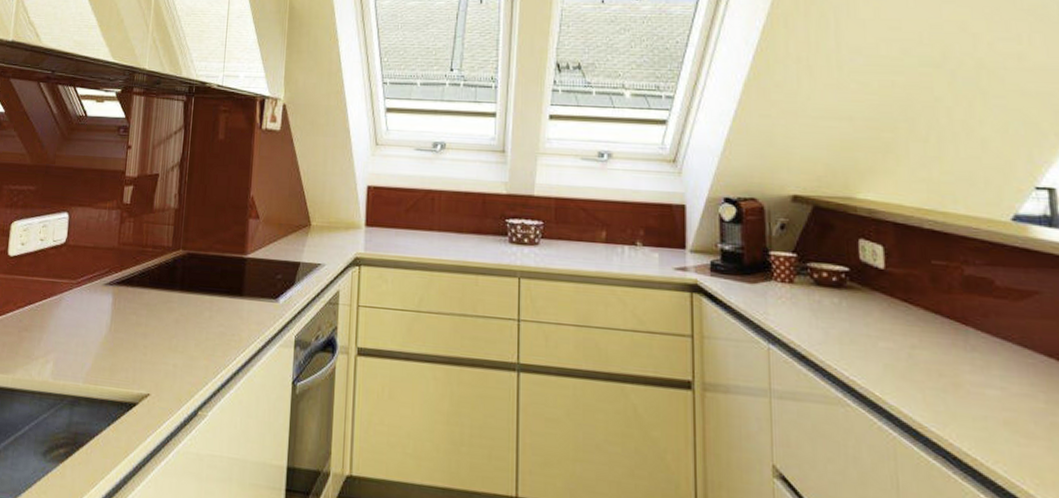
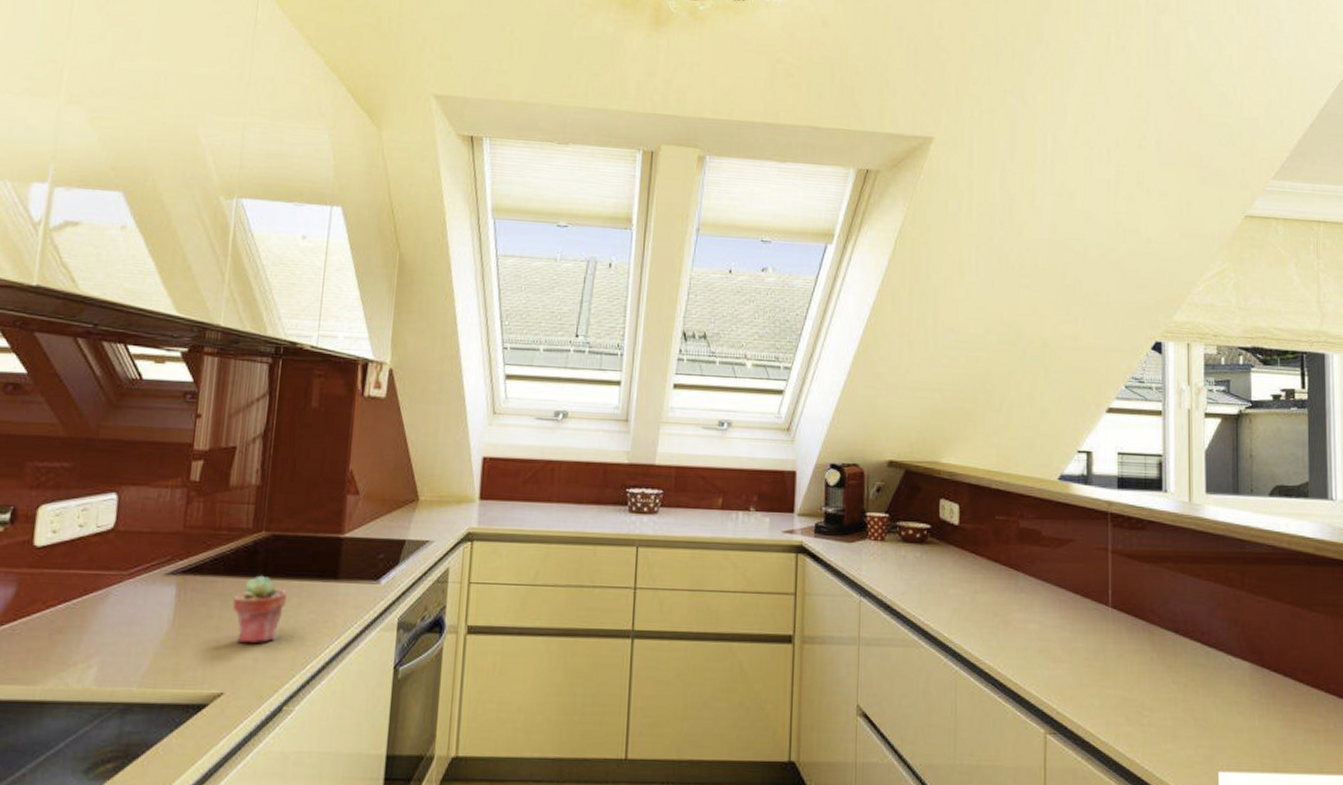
potted succulent: none [156,289,200,352] -> present [232,575,287,644]

